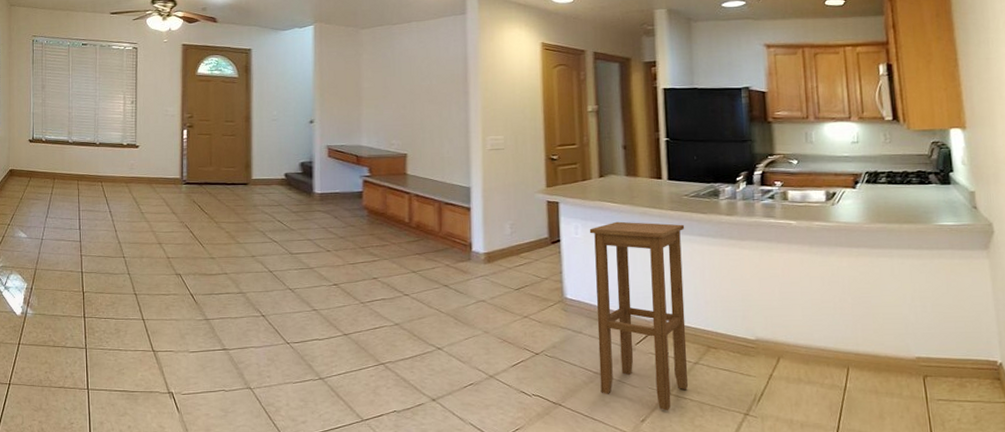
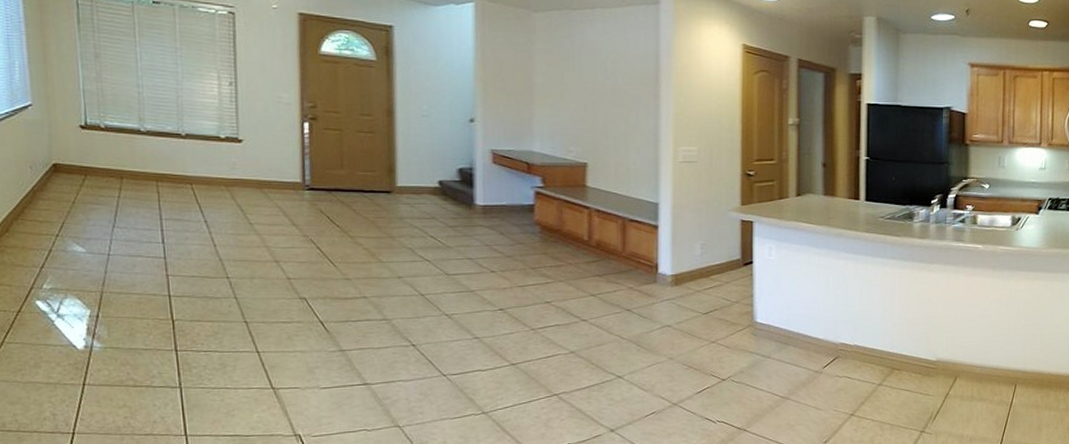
stool: present [589,221,688,410] -> none [783,243,879,431]

